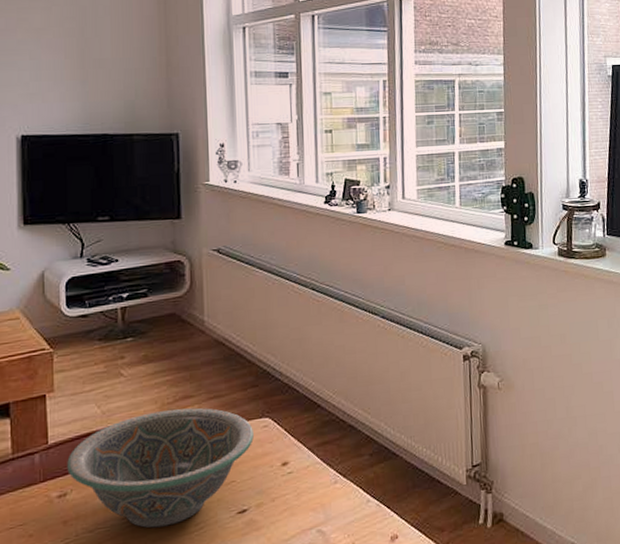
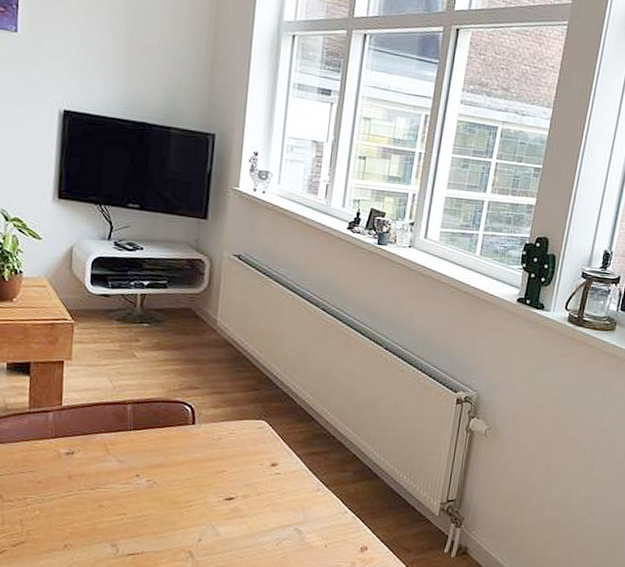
decorative bowl: present [67,408,254,528] -> none [77,395,249,498]

